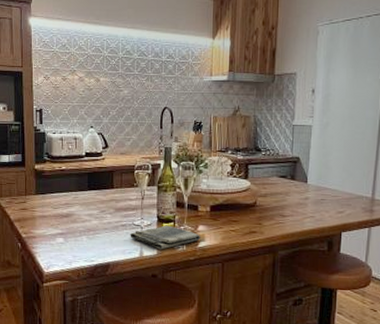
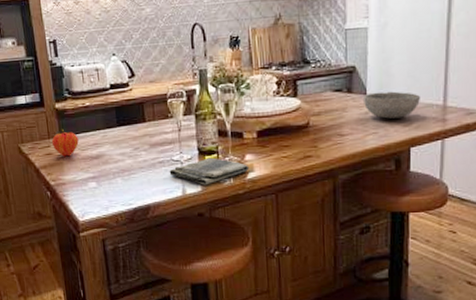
fruit: none [27,188,52,213] -> present [51,130,79,157]
bowl: none [304,181,352,206] -> present [364,91,420,119]

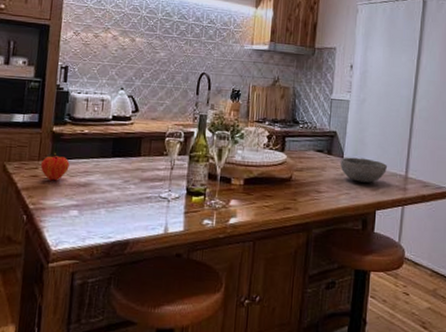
dish towel: present [169,157,250,185] -> none [154,198,233,226]

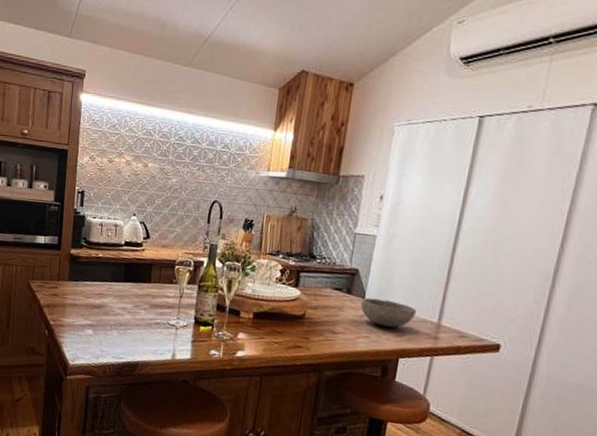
fruit: present [40,153,70,181] -> none [59,274,85,301]

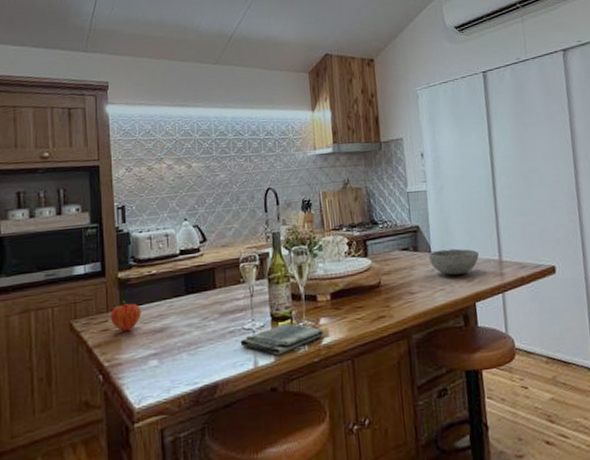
fruit: none [59,274,85,301] -> present [109,301,141,332]
dish towel: none [163,328,241,355] -> present [240,323,324,355]

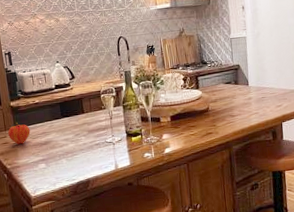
dish towel: present [240,323,324,355] -> none [104,138,166,161]
bowl: present [429,248,479,275] -> none [247,82,286,102]

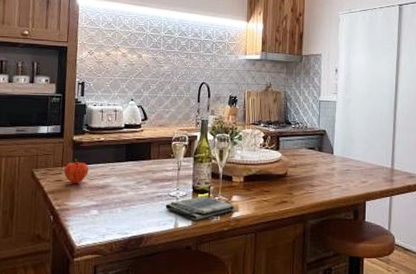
dish towel: none [104,138,166,161] -> present [165,196,235,221]

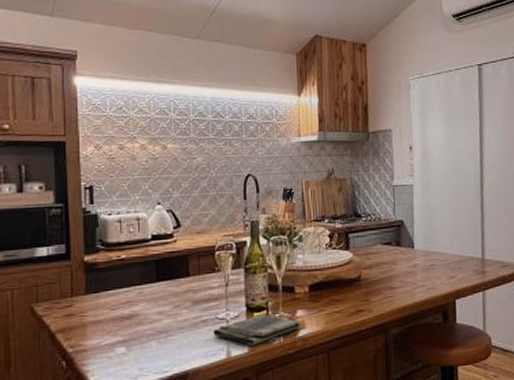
fruit: present [63,160,89,184] -> none [74,286,109,318]

